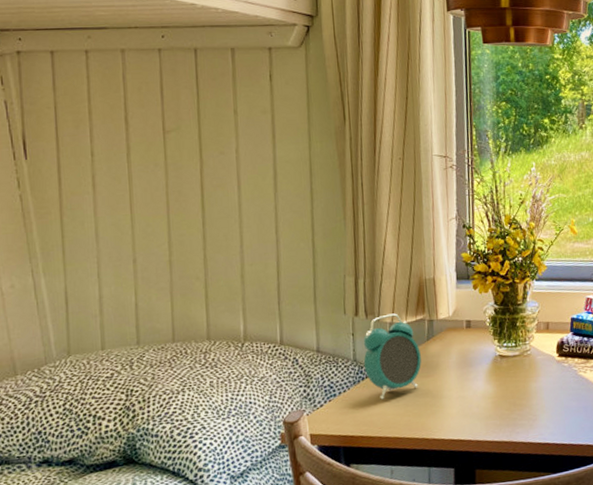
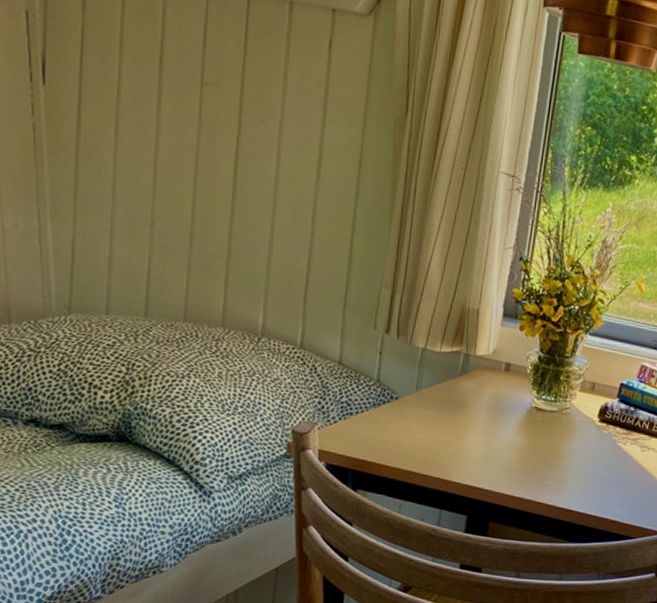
alarm clock: present [363,313,421,400] -> none [387,338,451,429]

